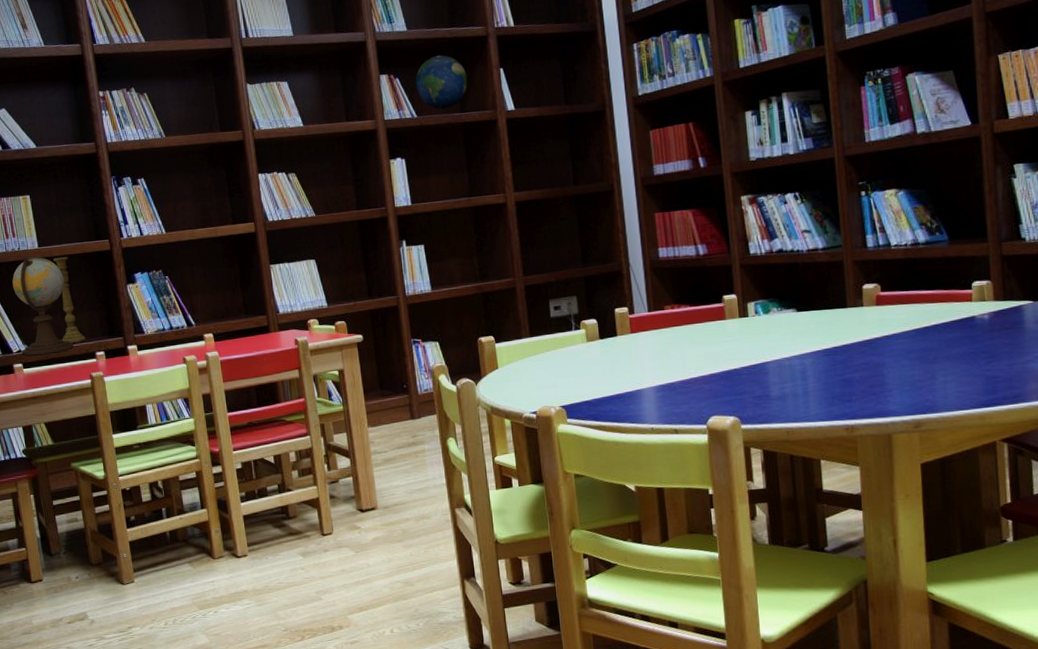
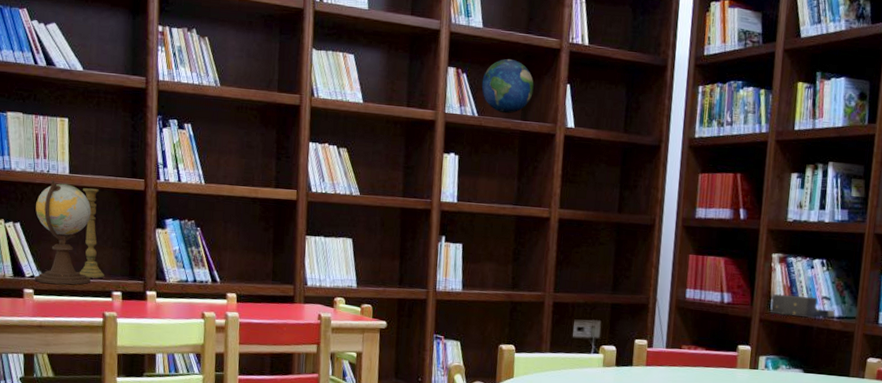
decorative box: none [748,231,818,257] -> present [770,293,835,319]

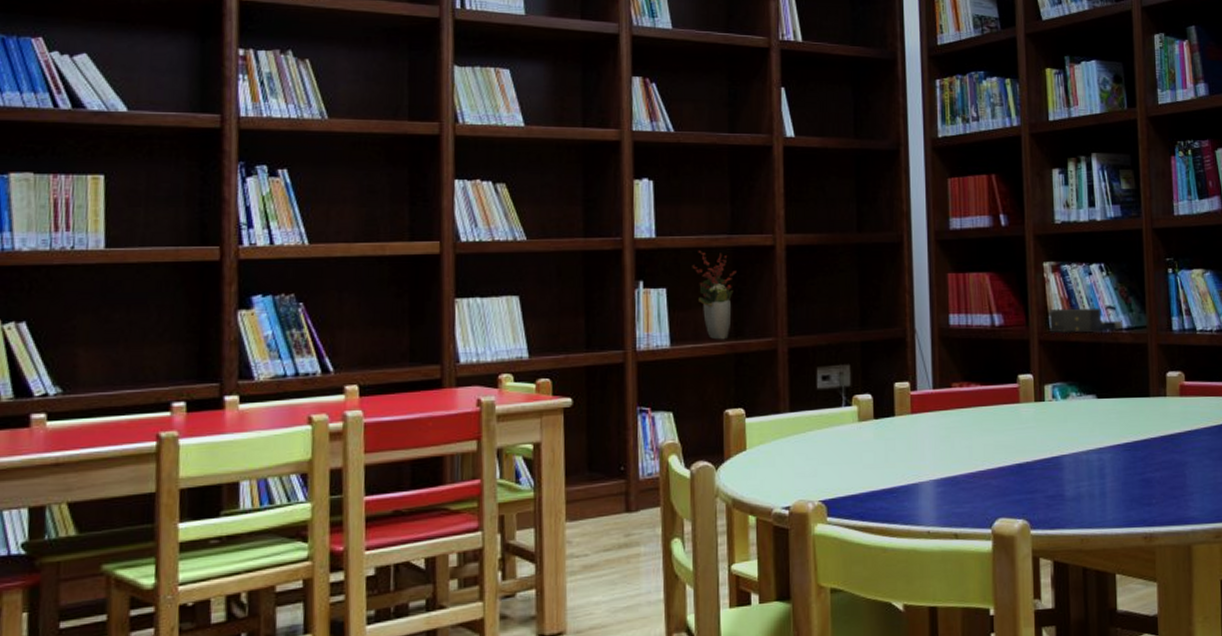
globe: present [35,179,105,285] -> none [49,258,161,403]
globe: present [481,59,534,114] -> none [676,63,741,127]
decorative plant: none [483,216,518,290] -> present [692,250,737,340]

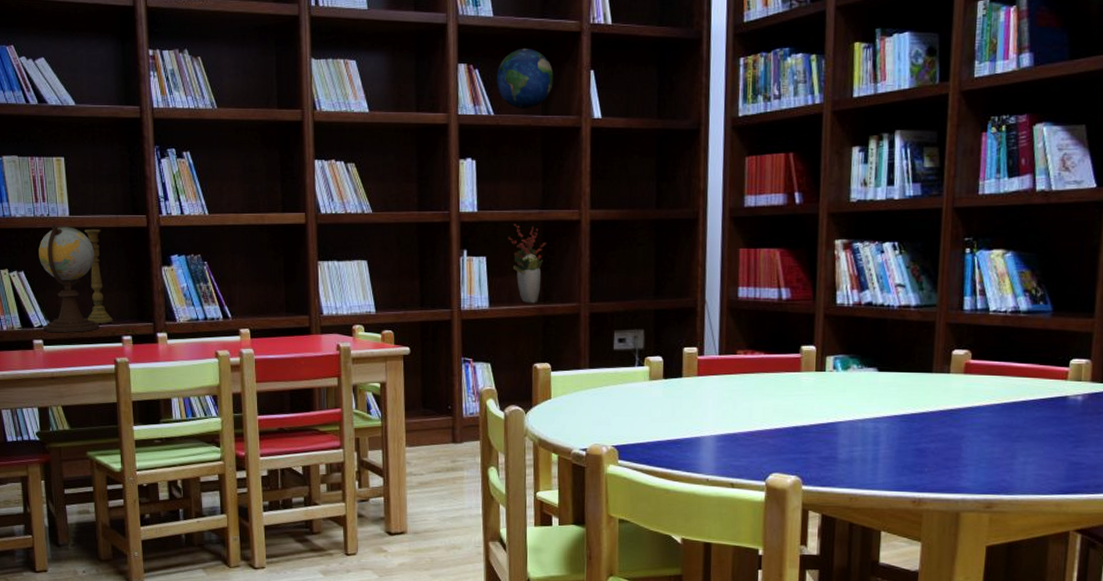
globe: none [49,258,161,403] -> present [39,223,114,333]
globe: none [676,63,741,127] -> present [496,49,554,109]
decorative box: present [1049,306,1122,332] -> none [836,284,911,308]

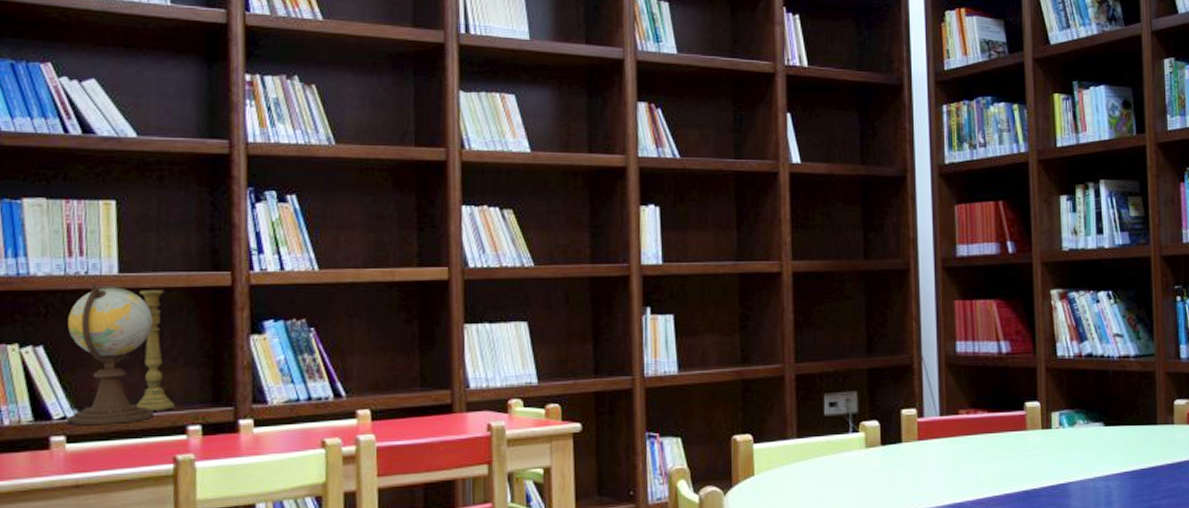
globe: present [496,49,554,109] -> none [681,88,747,153]
decorative plant: present [508,223,546,304] -> none [699,277,743,366]

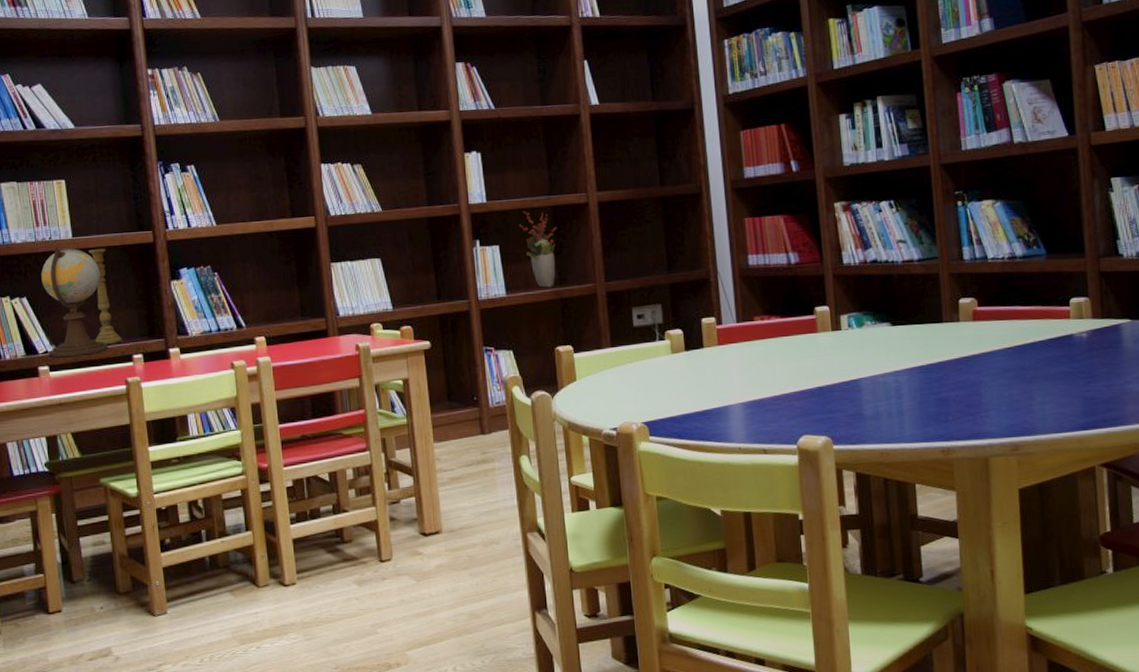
decorative plant: none [699,277,743,366] -> present [519,211,557,288]

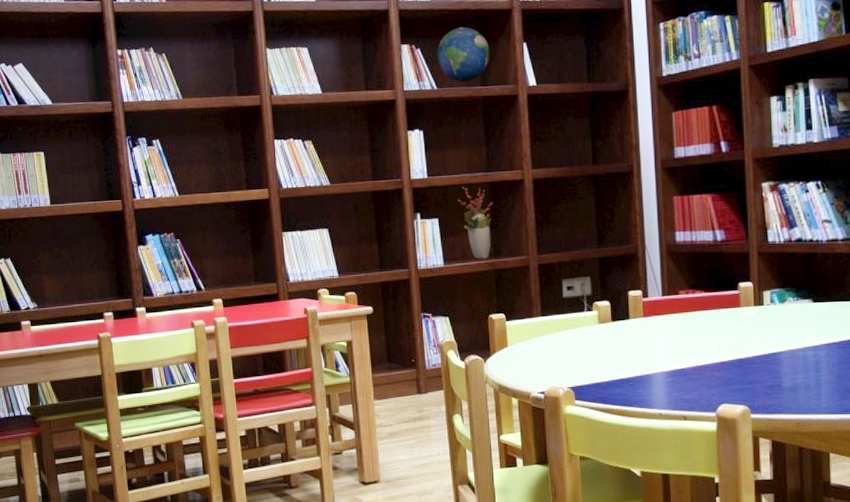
globe: present [41,246,123,358] -> none [23,212,95,314]
globe: none [493,44,550,102] -> present [437,27,490,82]

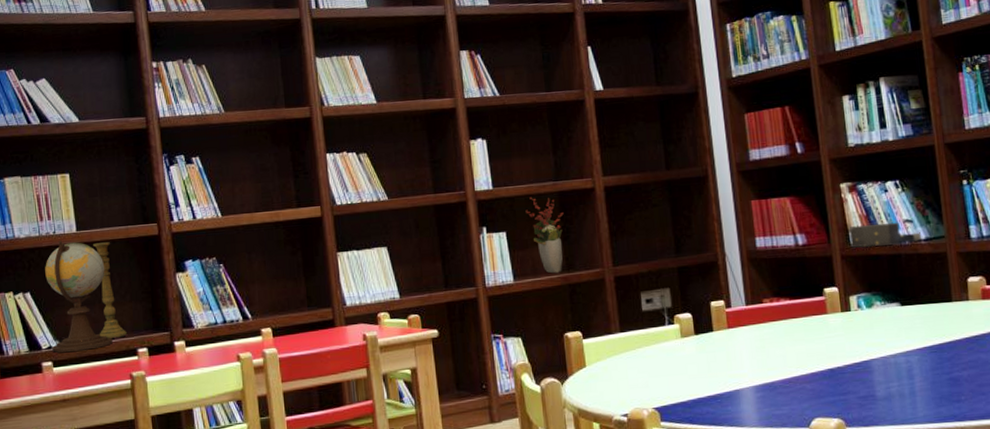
globe: none [23,212,95,314] -> present [45,240,128,353]
globe: present [437,27,490,82] -> none [497,31,554,88]
decorative box: none [767,220,838,245] -> present [849,220,921,248]

